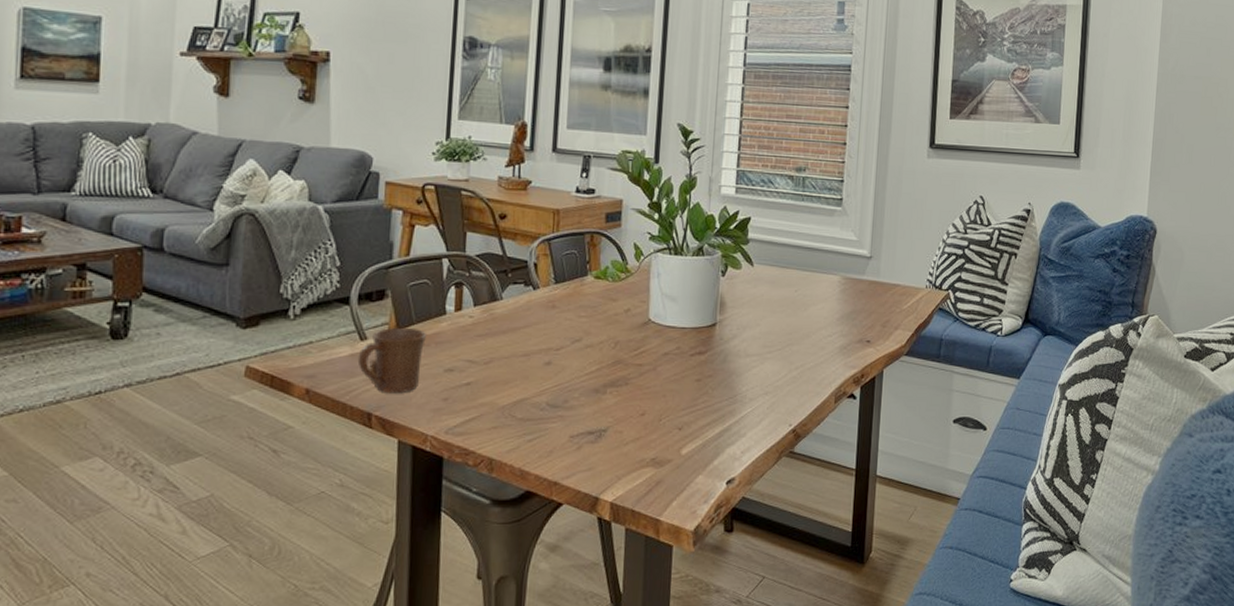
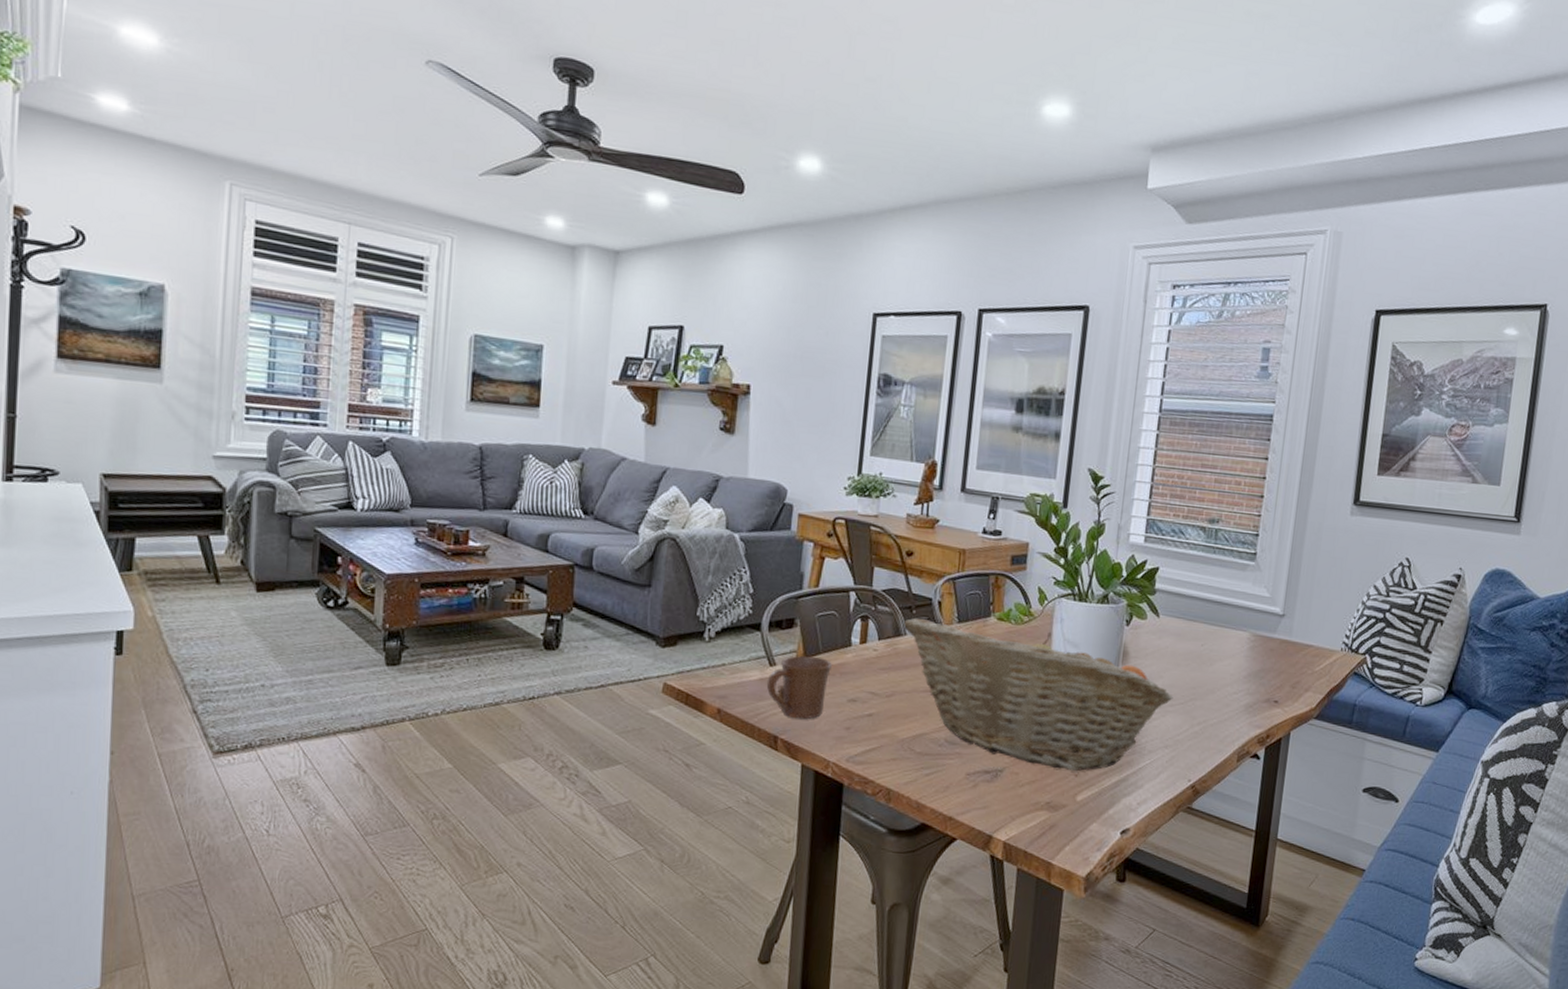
fruit basket: none [500,281,771,424] -> present [904,617,1173,771]

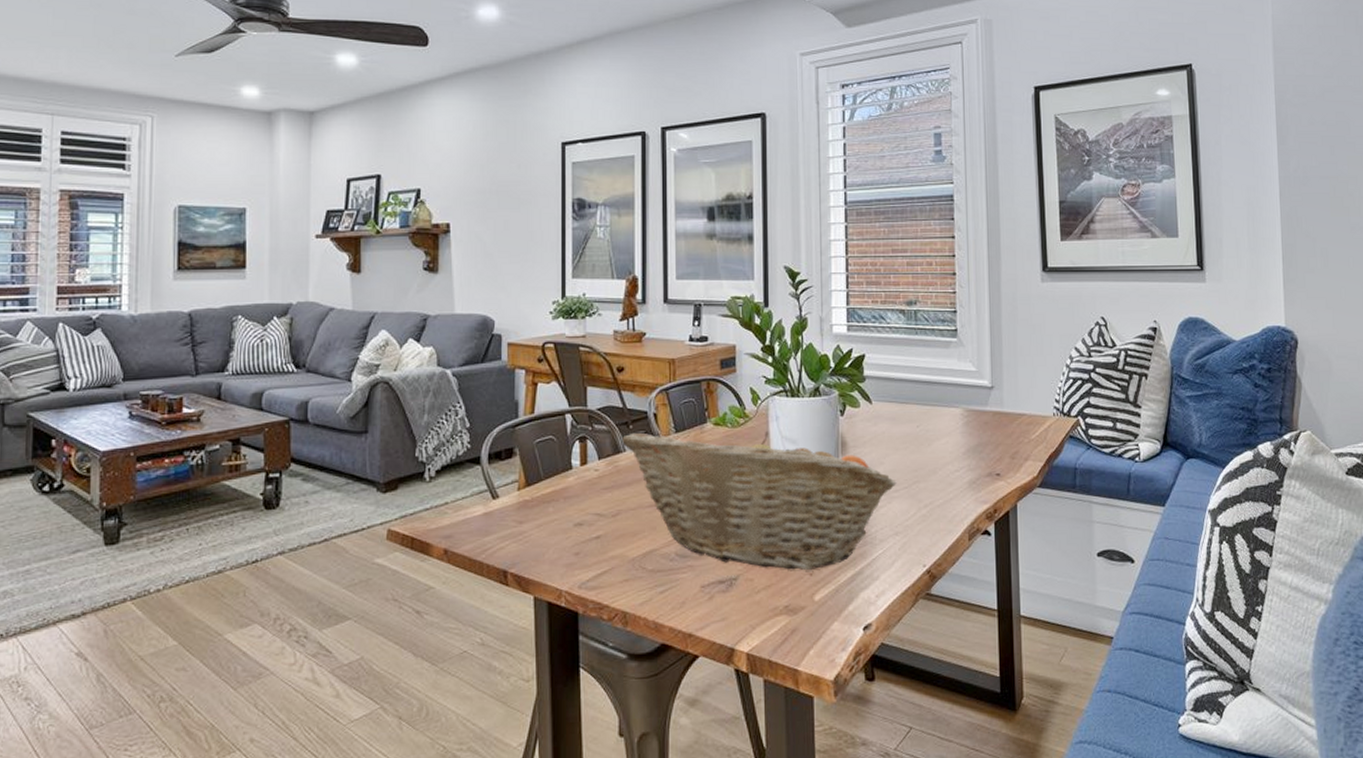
mug: present [766,655,833,720] -> none [491,483,556,550]

